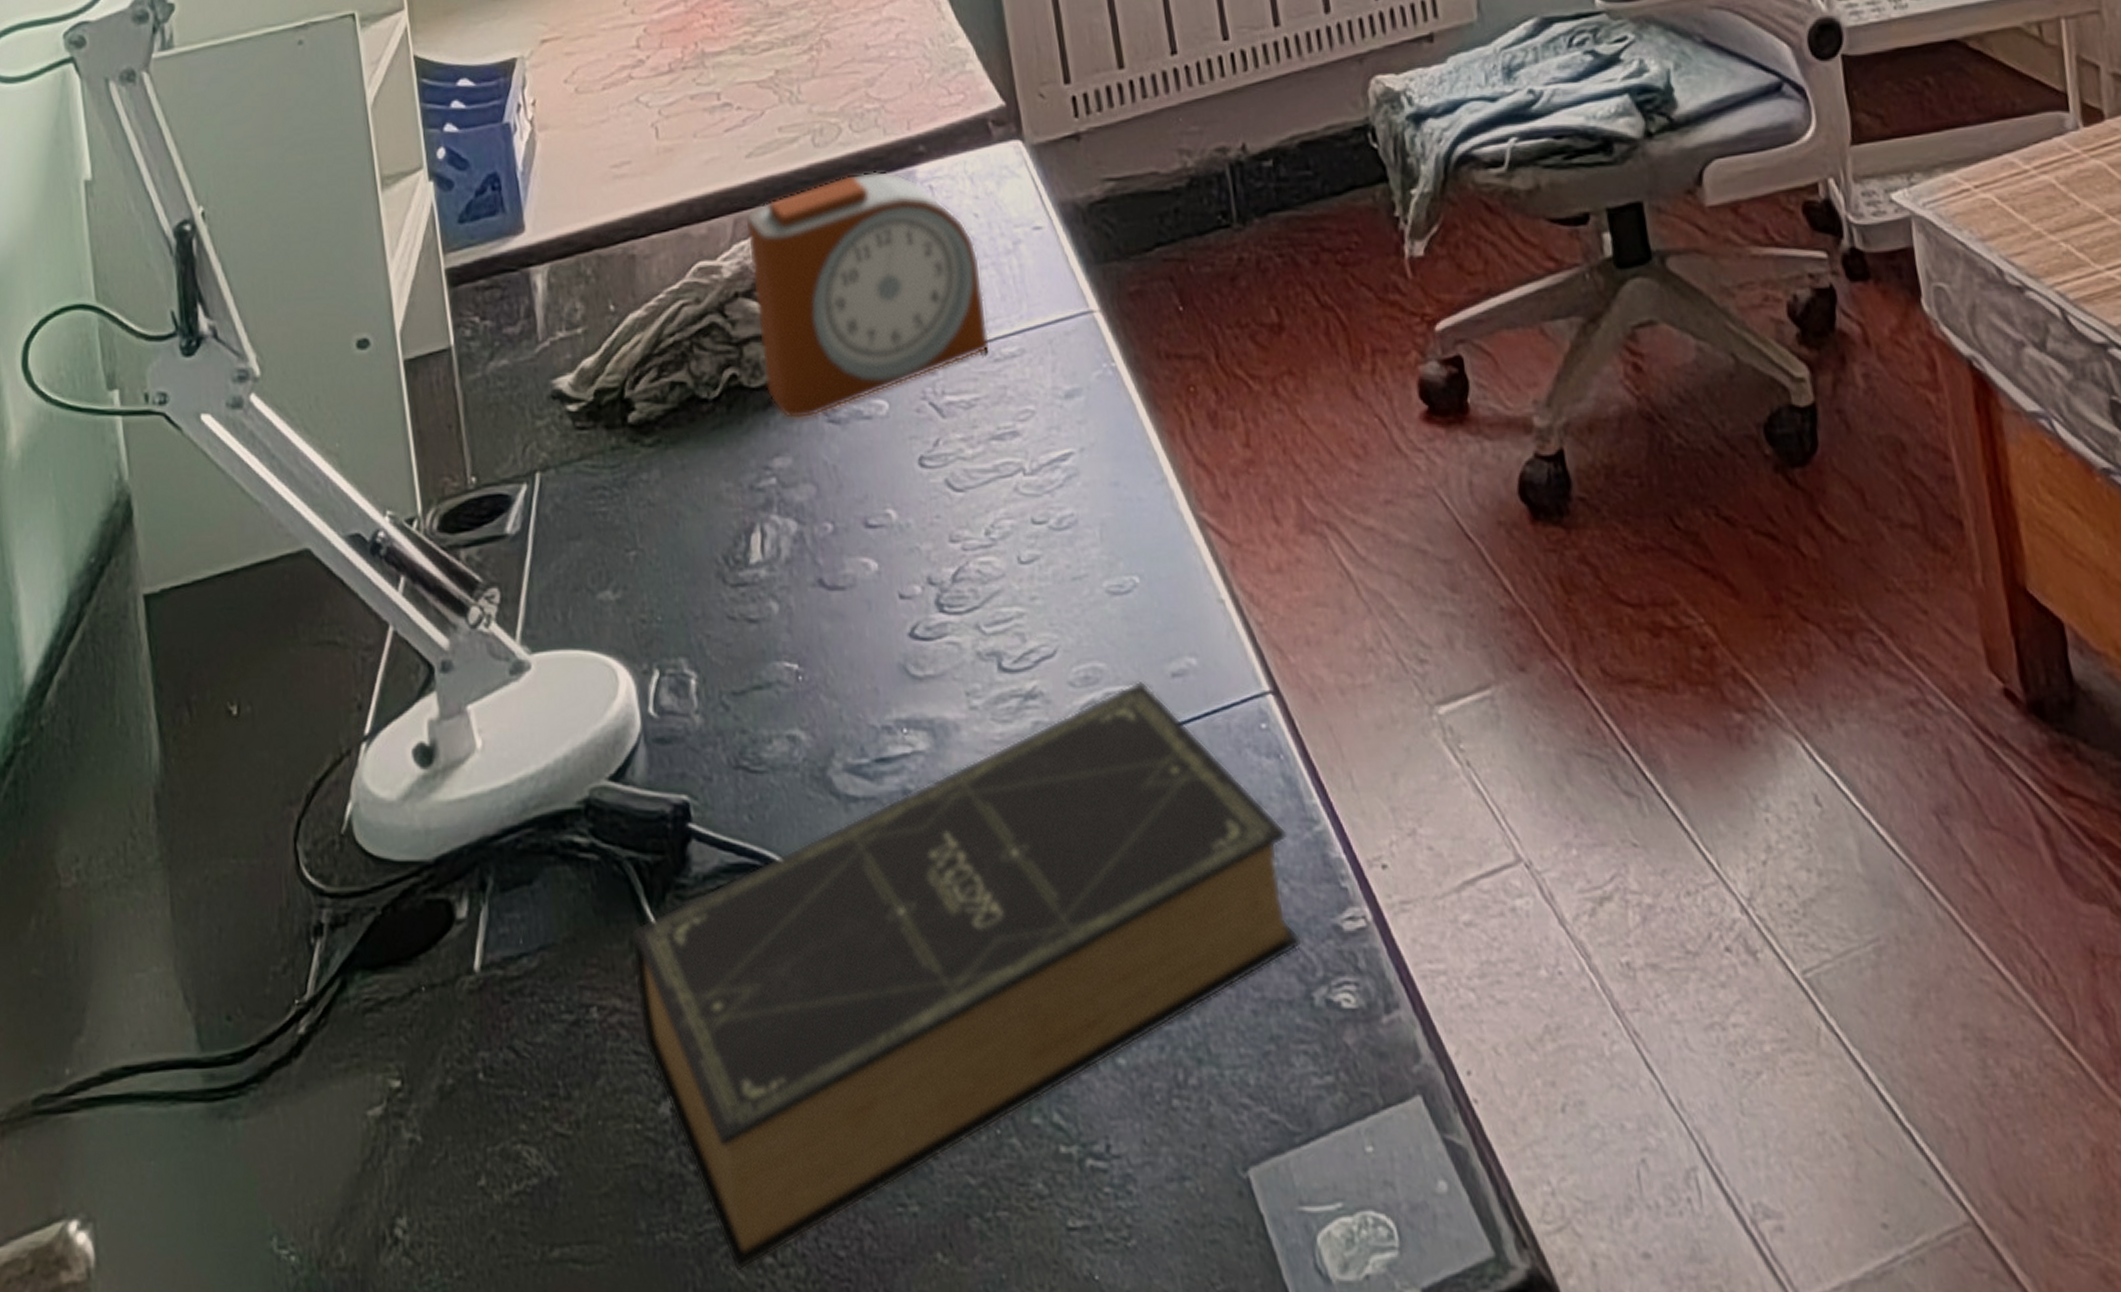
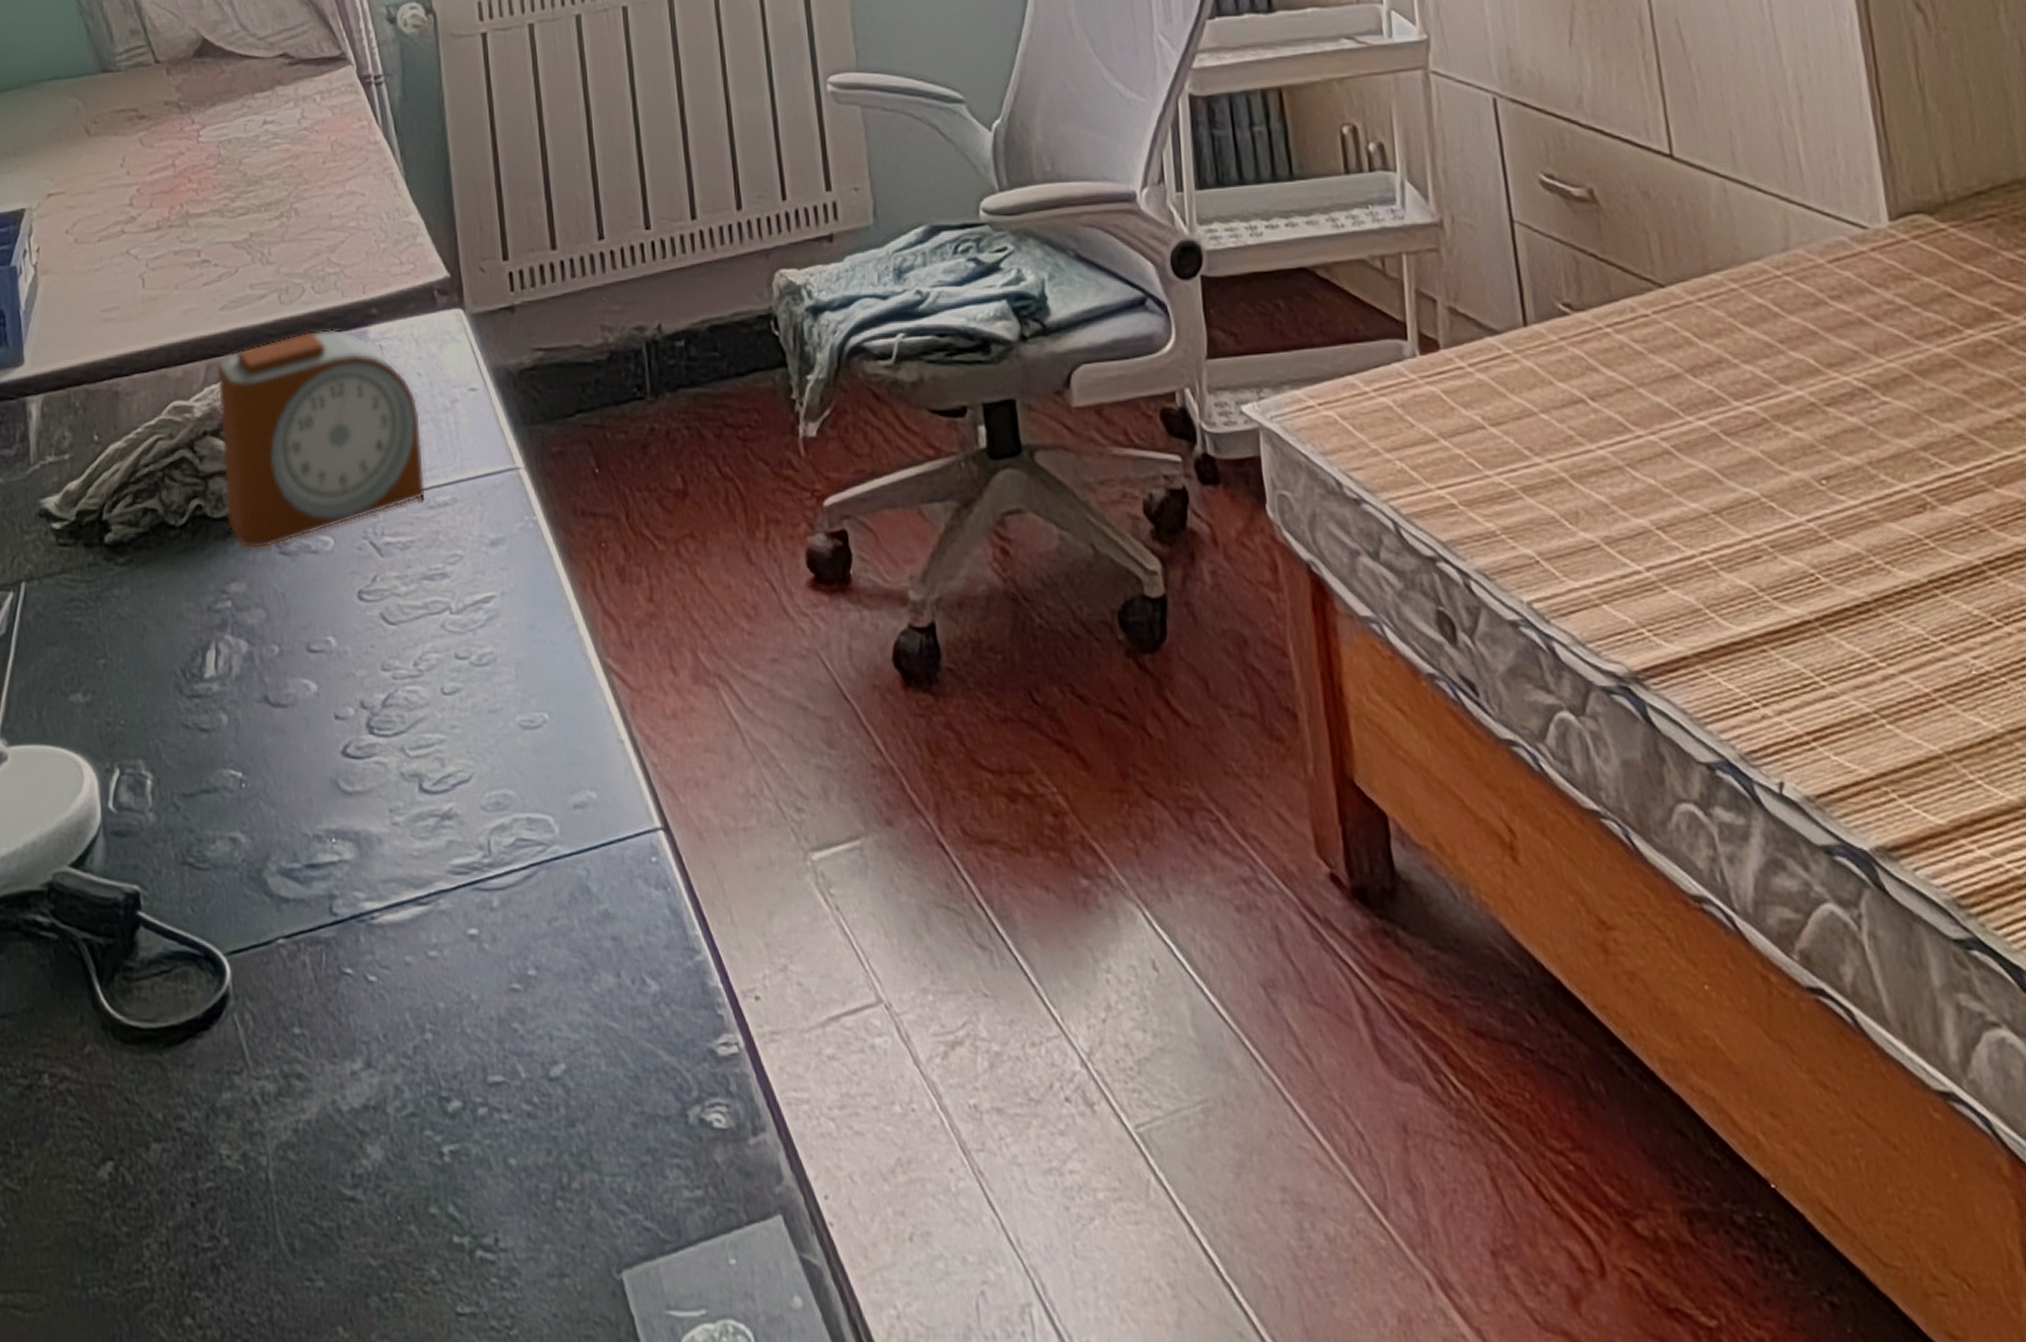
book: present [631,680,1301,1271] -> none [82,809,679,1329]

